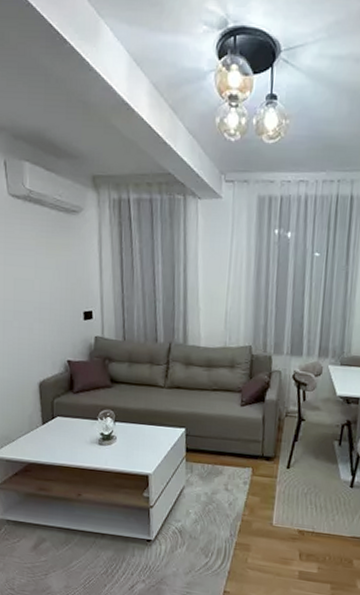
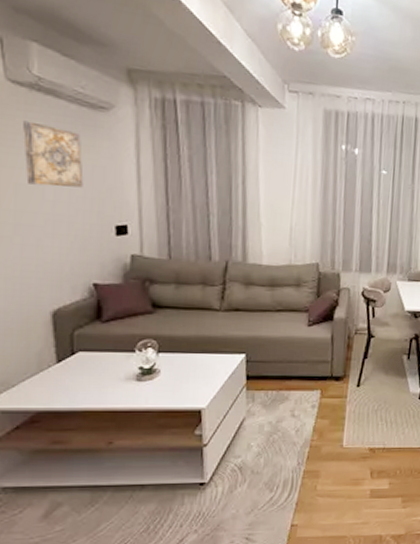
wall art: none [20,227,61,280] -> present [23,120,84,188]

